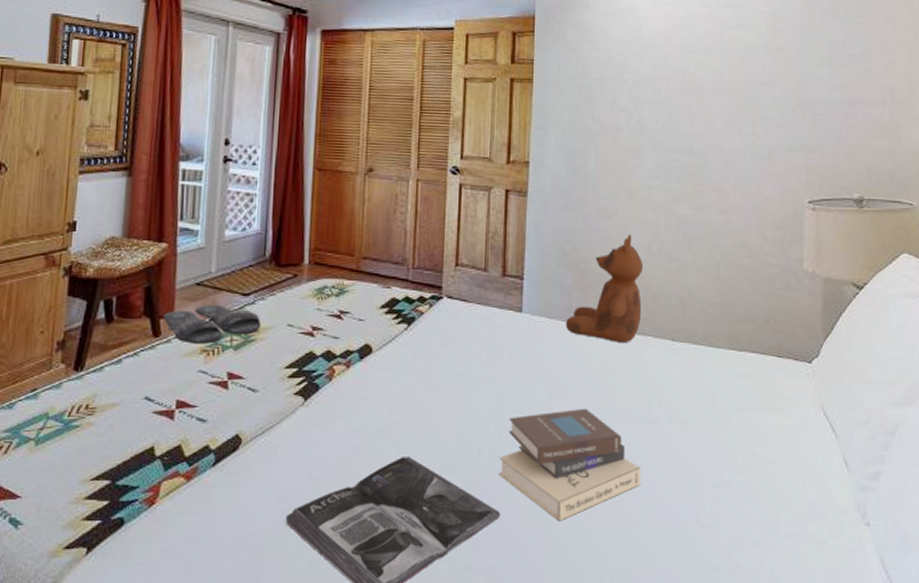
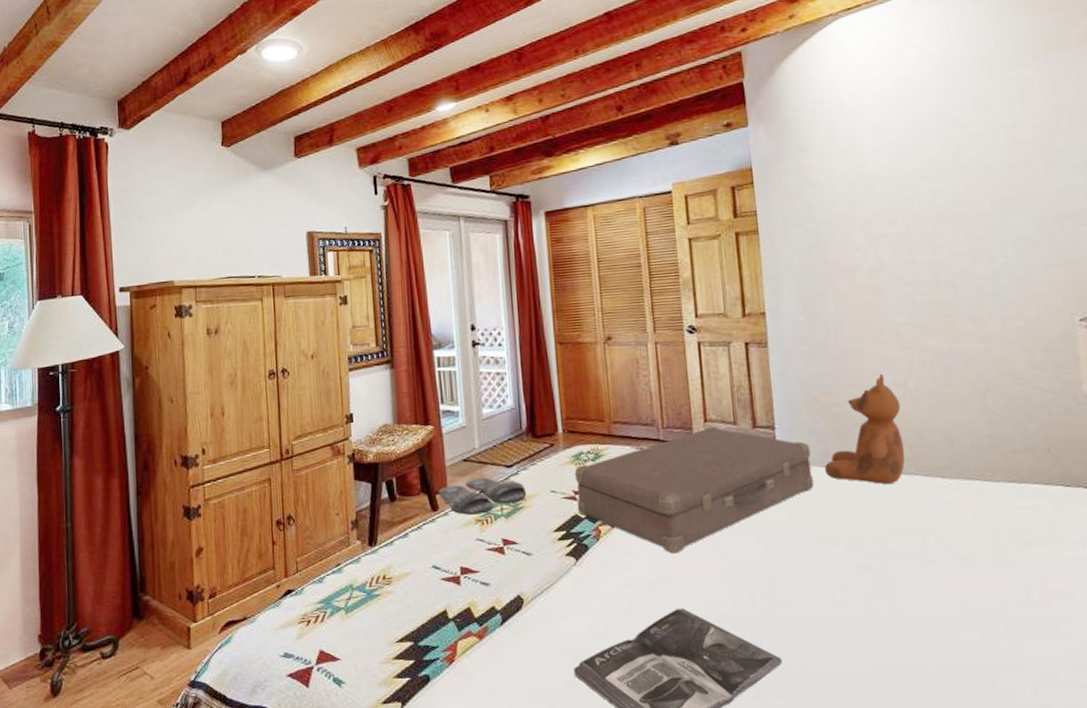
suitcase: none [313,270,555,399] -> present [574,426,814,554]
books: present [499,408,642,521] -> none [774,552,928,665]

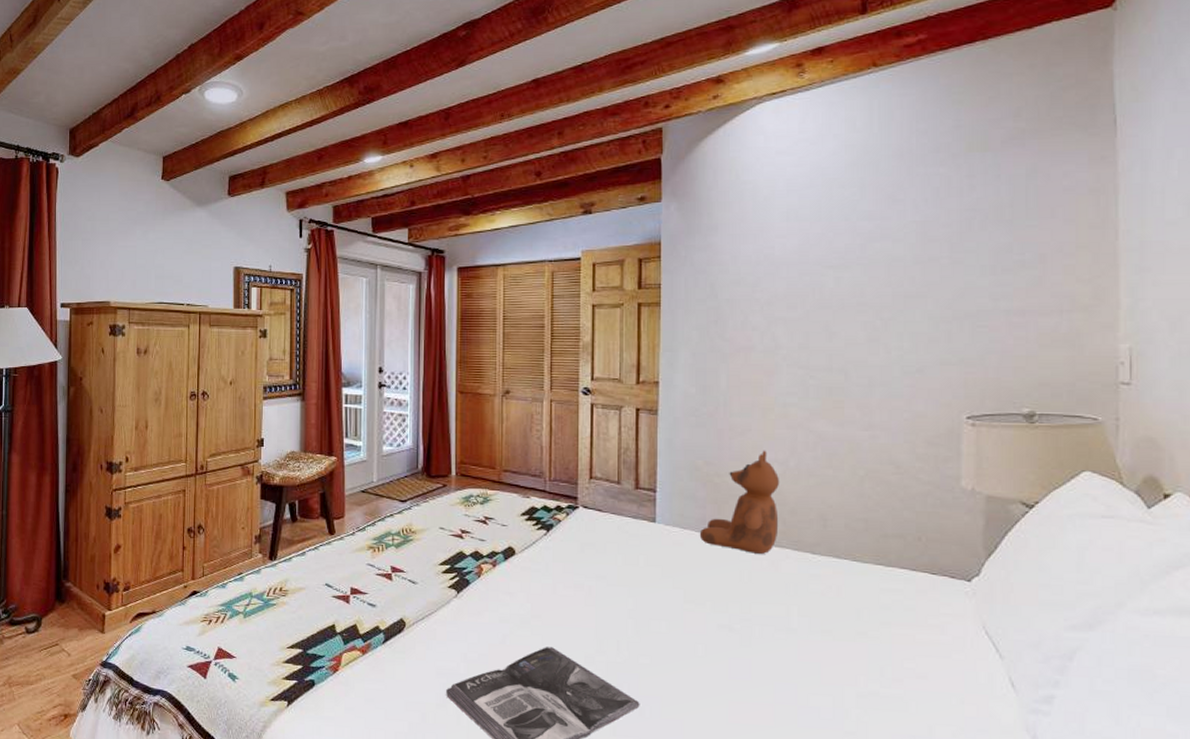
slippers: present [438,477,526,515] -> none [336,508,416,542]
suitcase: present [574,426,814,554] -> none [463,483,688,597]

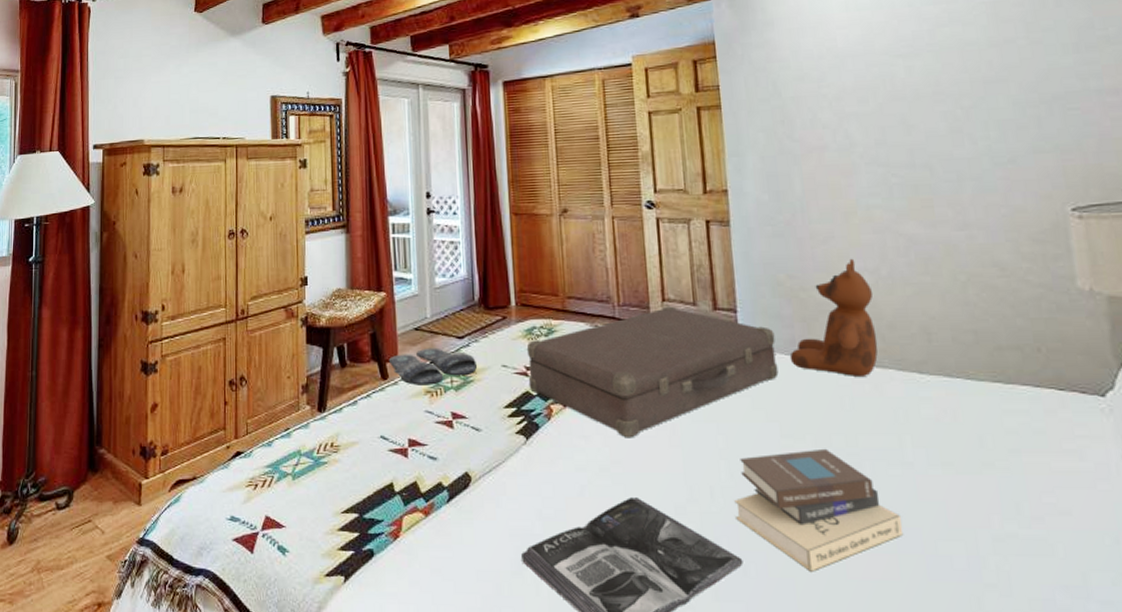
slippers: none [336,508,416,542] -> present [388,347,477,385]
suitcase: none [463,483,688,597] -> present [526,306,779,438]
books: none [637,613,781,715] -> present [734,448,904,572]

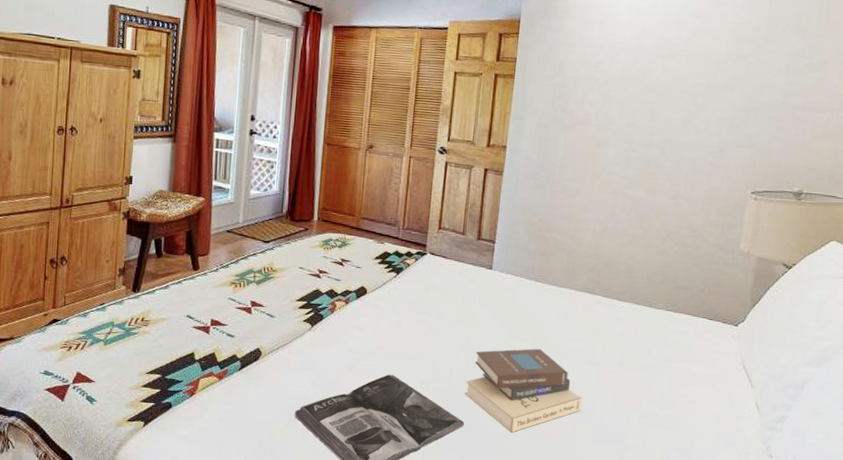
slippers: present [388,347,477,385] -> none [200,247,278,278]
suitcase: present [526,306,779,438] -> none [319,233,520,331]
teddy bear: present [789,258,878,376] -> none [528,211,599,299]

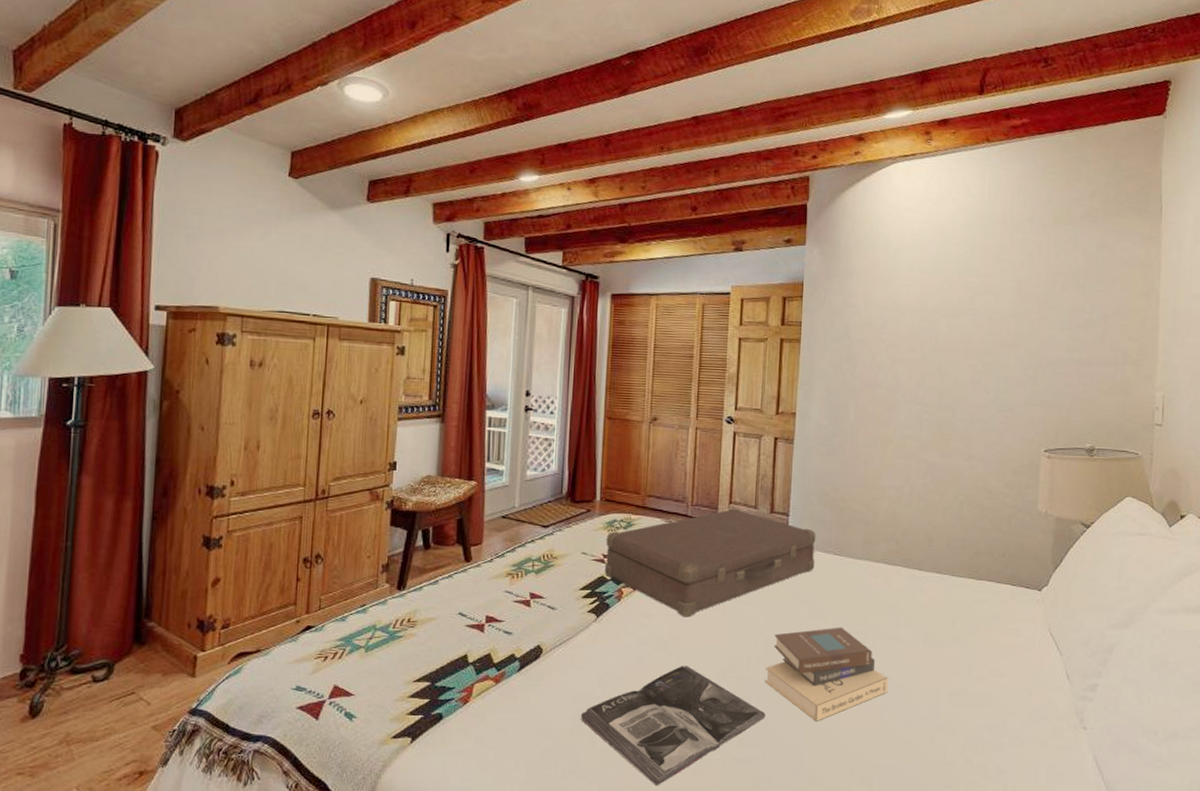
suitcase: none [319,233,520,331] -> present [604,508,816,617]

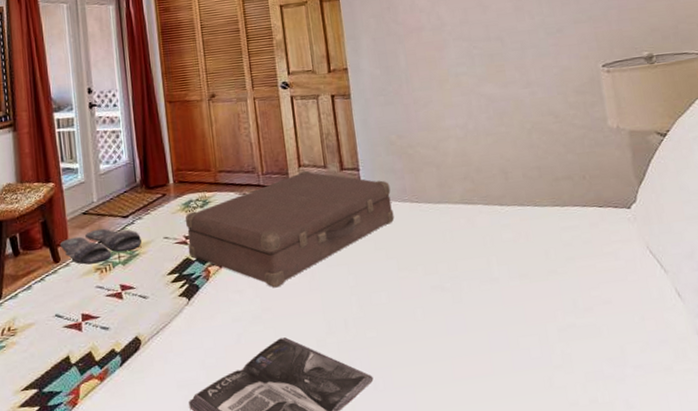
slippers: none [473,534,558,568] -> present [59,228,141,265]
books: present [765,627,889,722] -> none [364,275,494,378]

